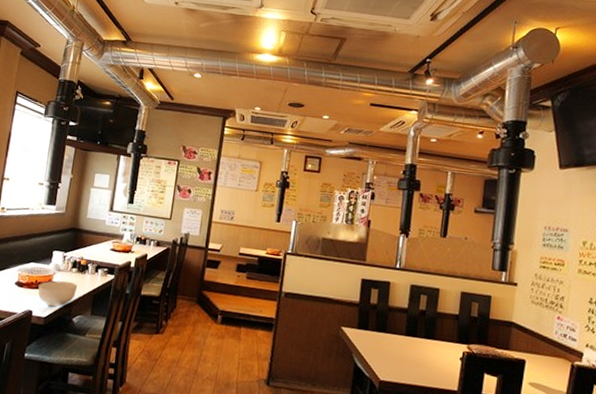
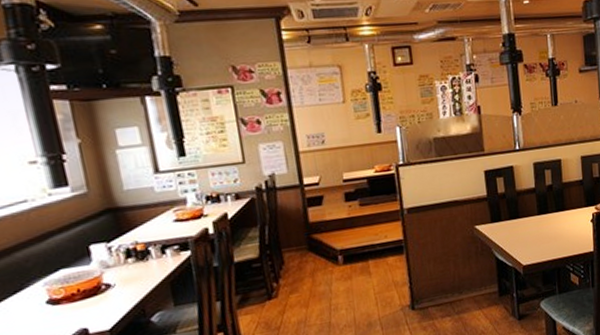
bowl: present [38,280,78,308] -> none [84,276,144,315]

